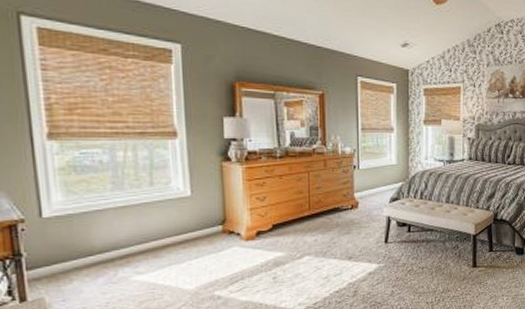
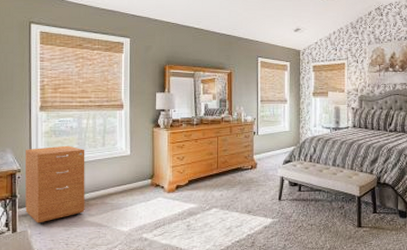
desk: none [28,185,130,289] -> present [25,145,85,225]

